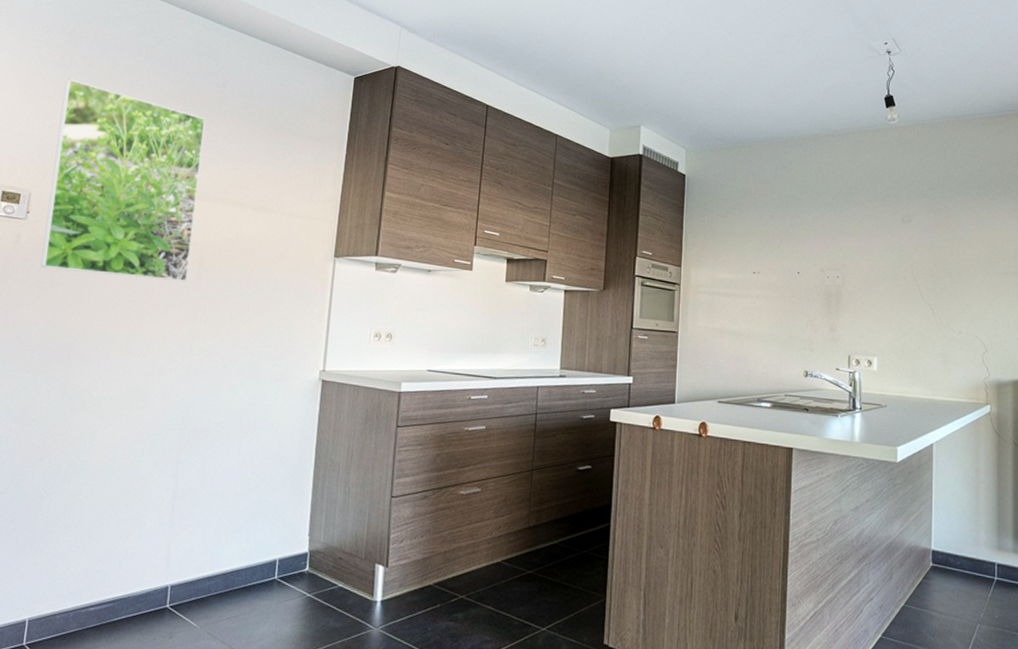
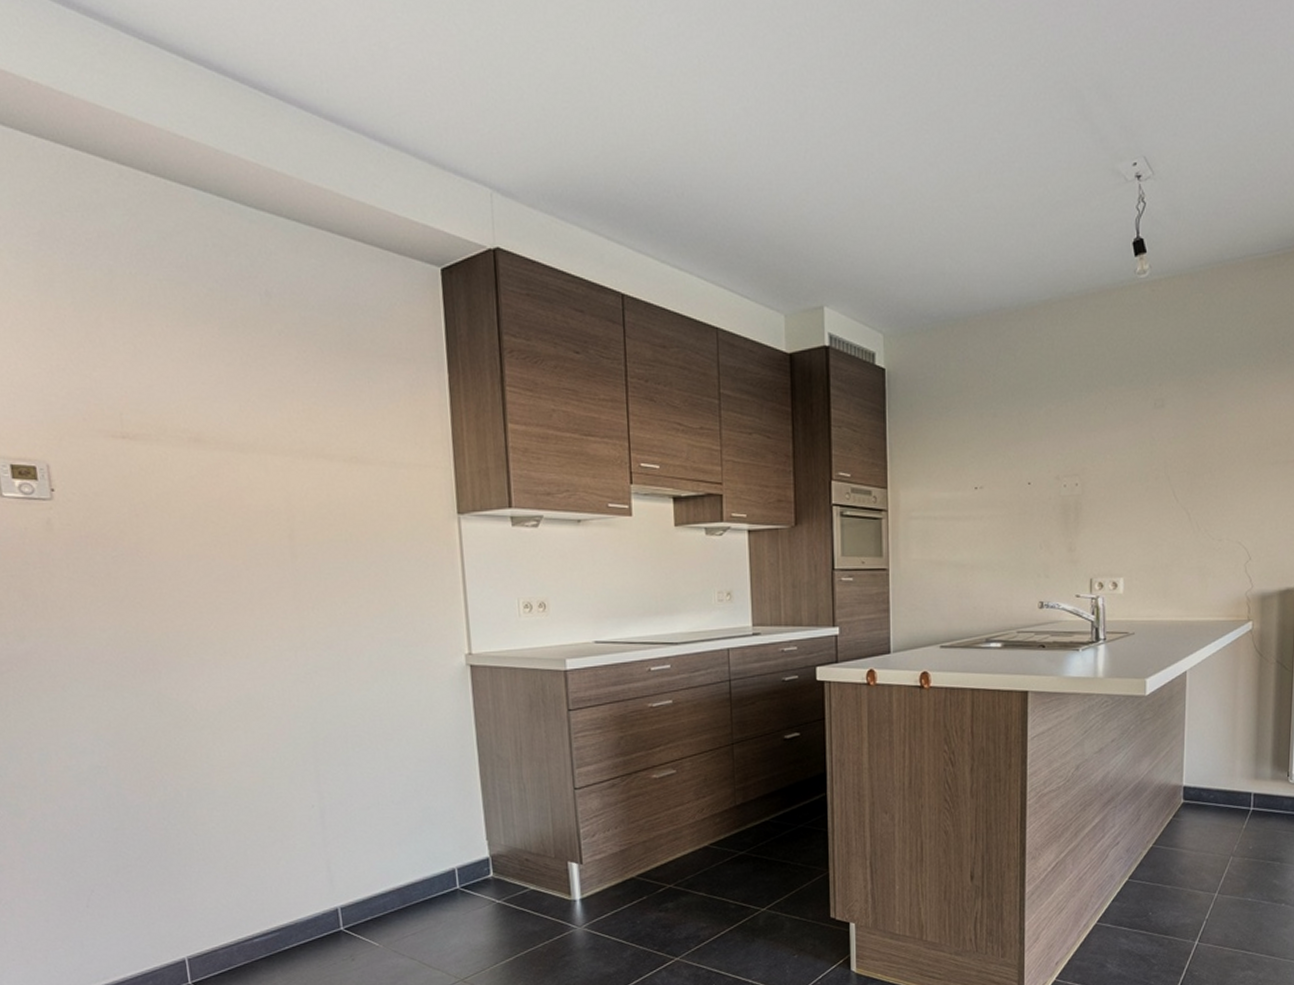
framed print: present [40,79,206,282] -> none [51,301,279,562]

